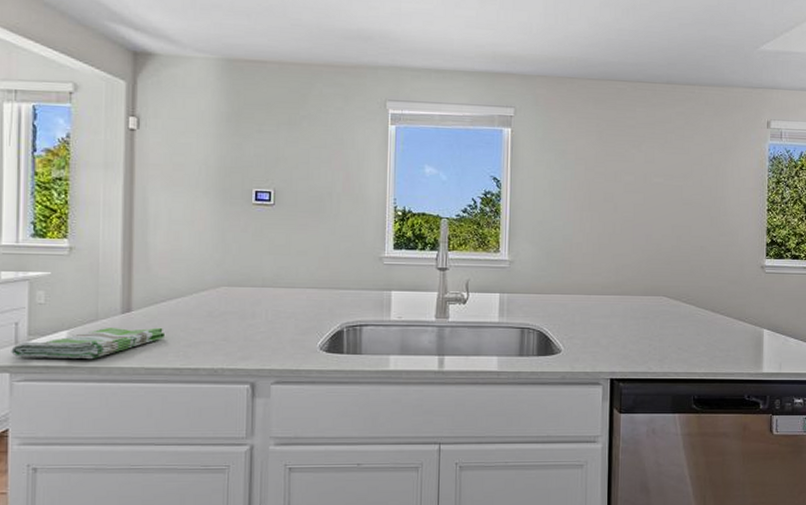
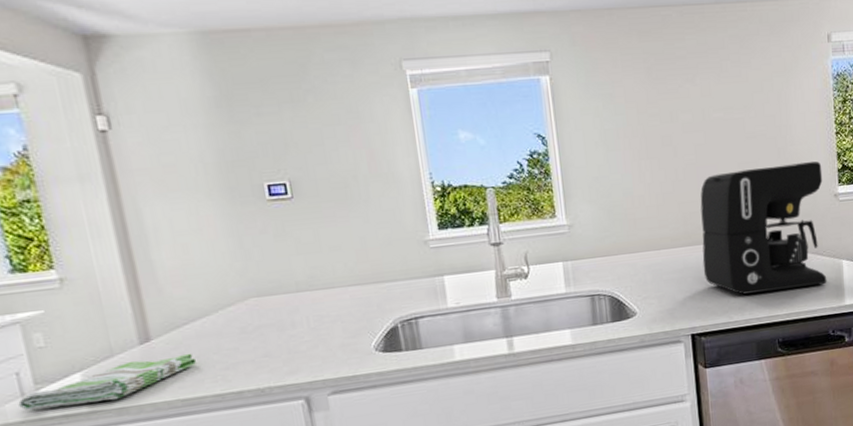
coffee maker: none [629,232,752,350] -> present [700,161,827,295]

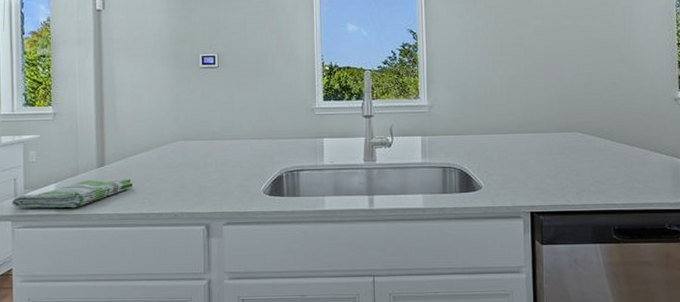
coffee maker: present [700,161,827,295] -> none [545,68,665,182]

